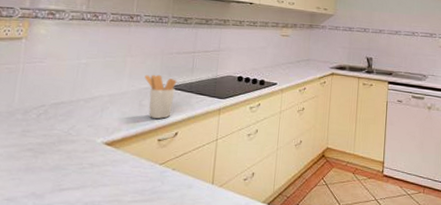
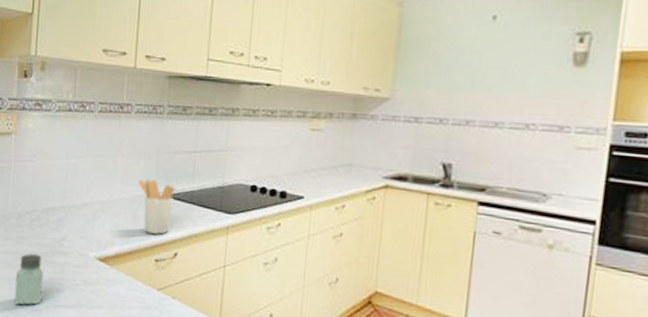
saltshaker: none [15,144,50,194] -> present [14,253,44,305]

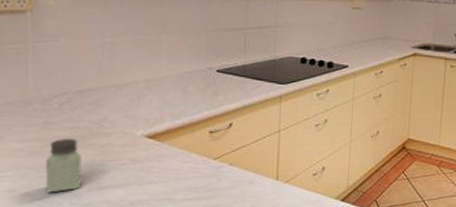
utensil holder: present [138,179,176,235] -> none [186,55,227,108]

